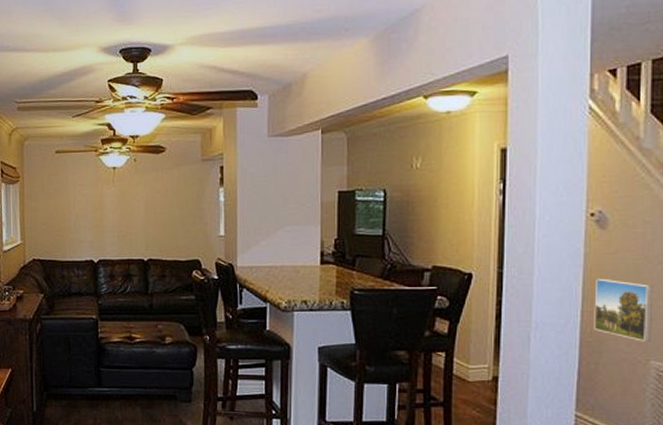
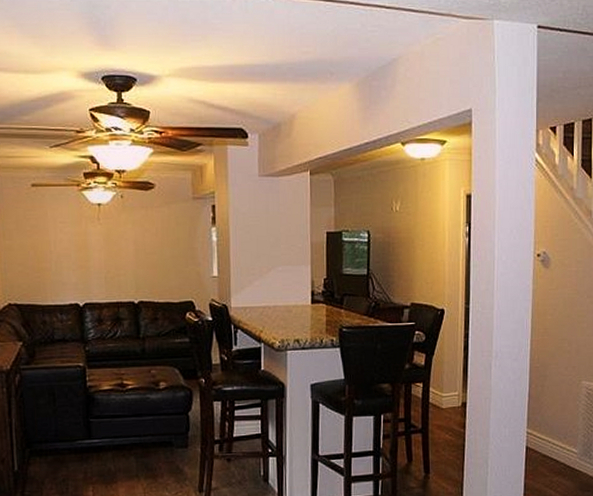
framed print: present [594,278,654,342] -> none [540,311,584,365]

